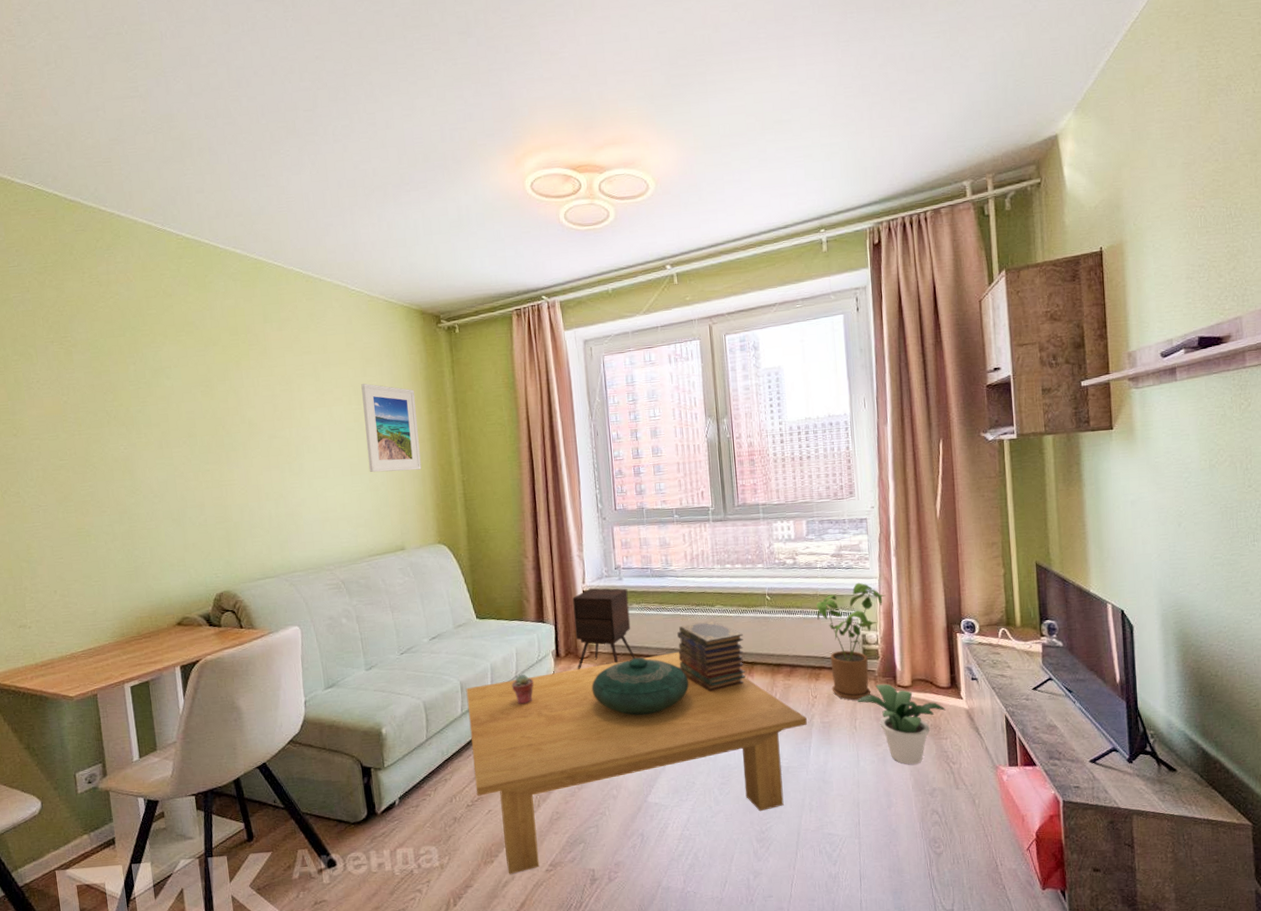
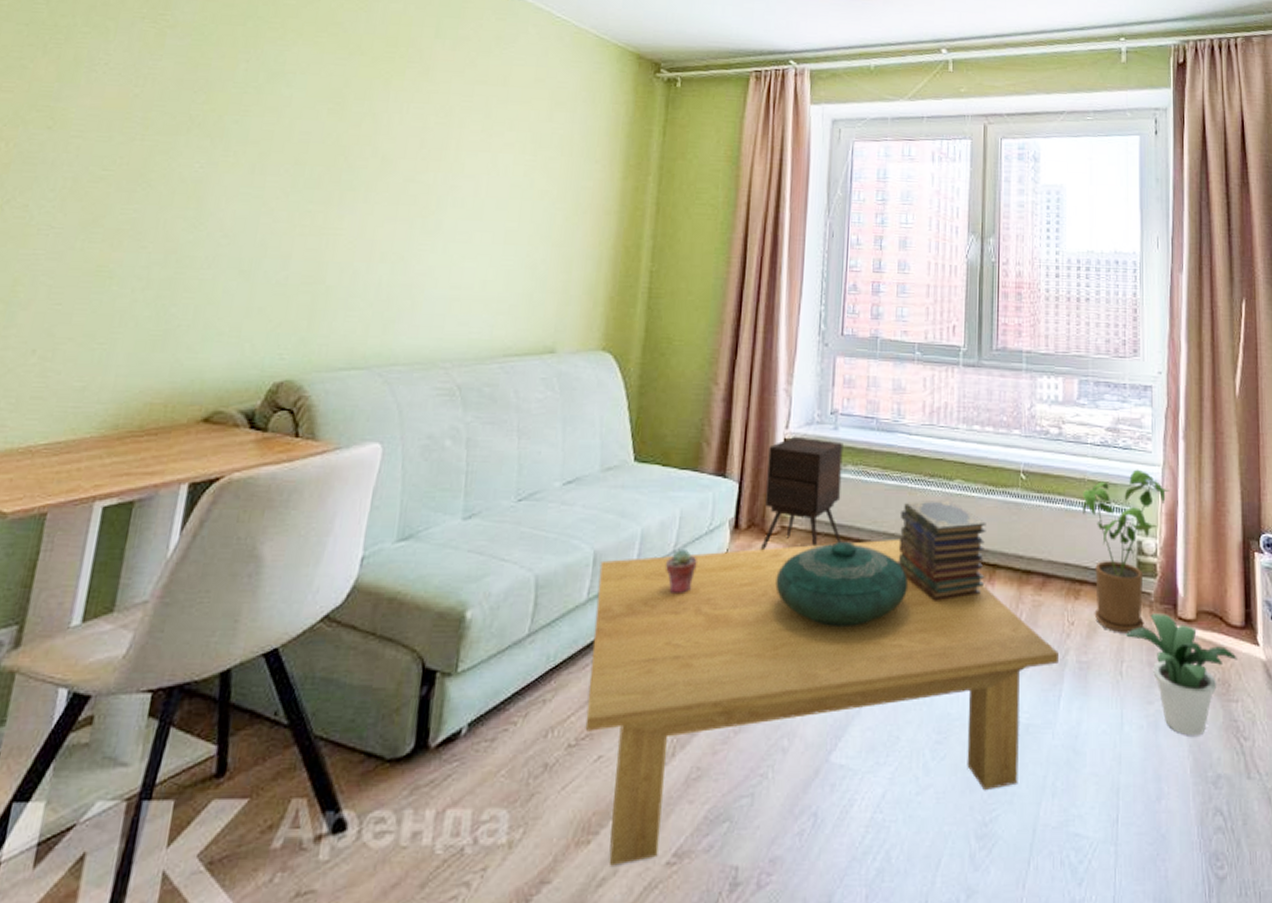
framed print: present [361,383,422,473] -> none [529,131,611,249]

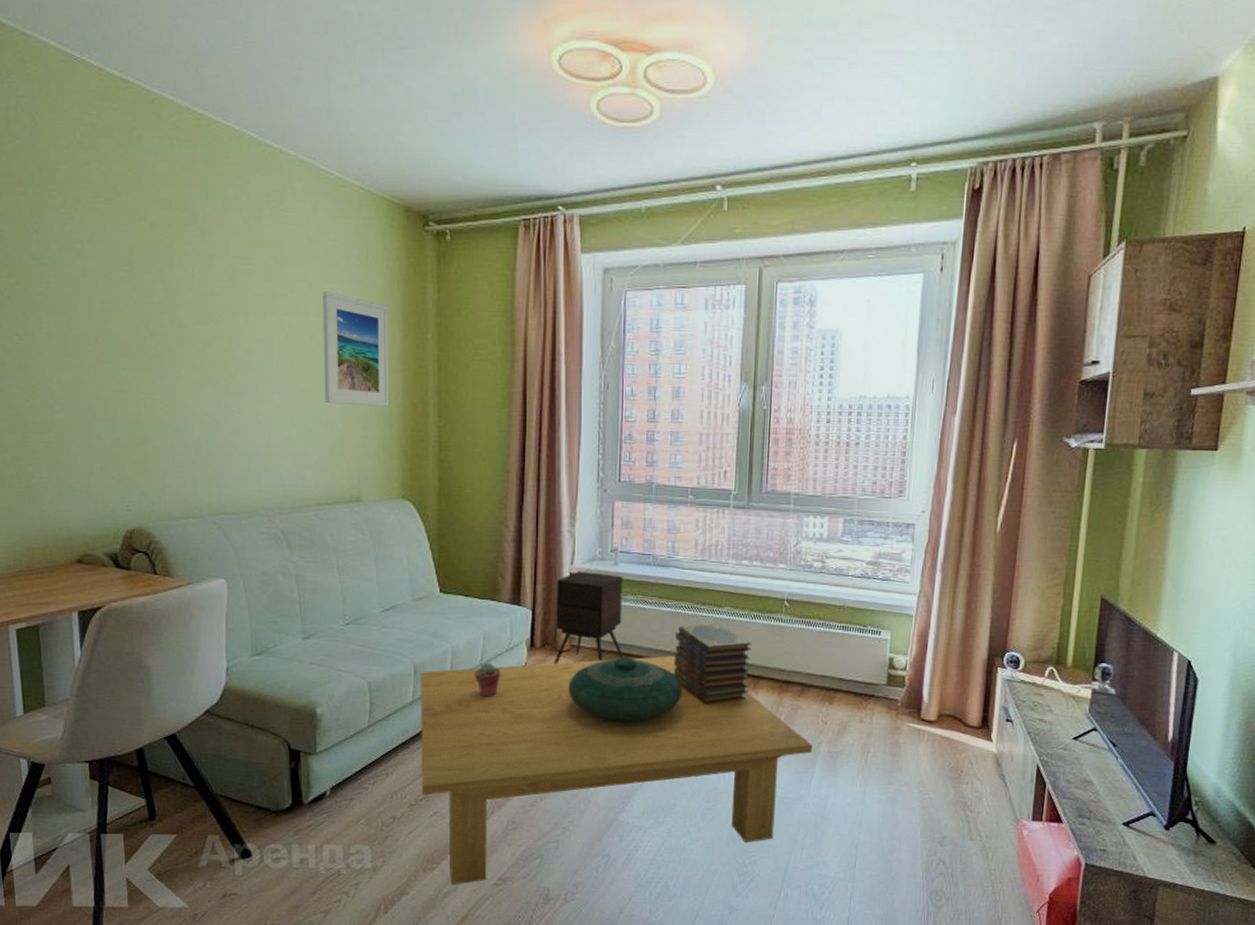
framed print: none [529,131,611,249] -> present [323,291,389,406]
house plant: present [1083,469,1170,634] -> none [840,597,924,731]
potted plant: present [1126,613,1237,736] -> none [873,716,971,808]

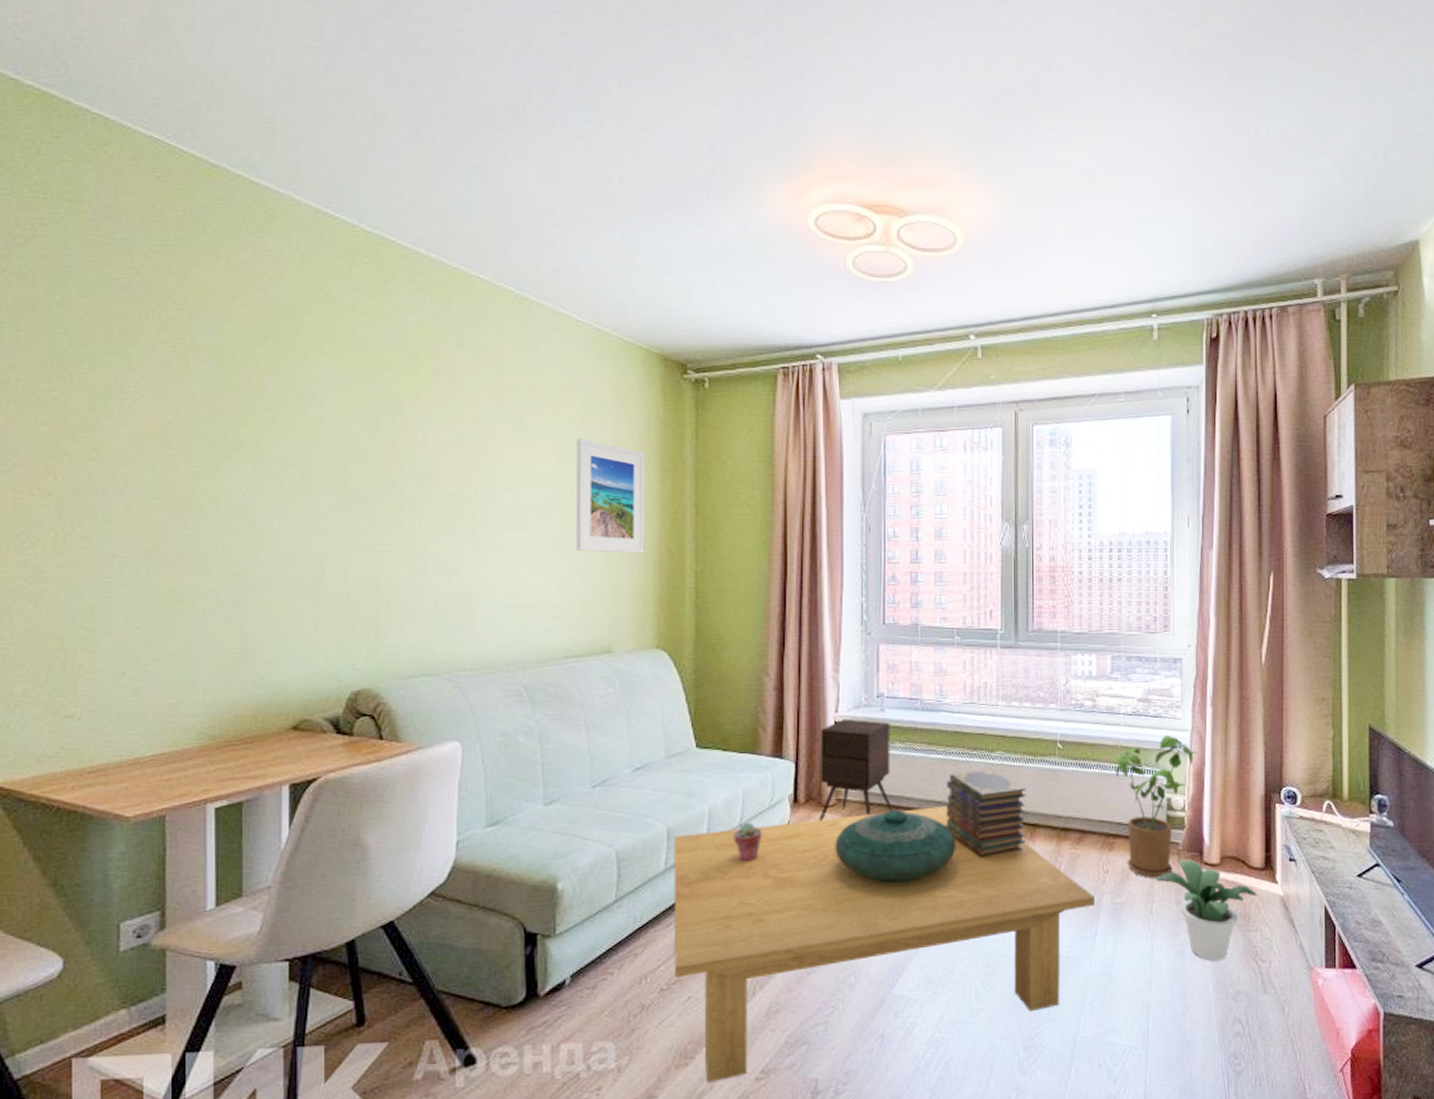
house plant: none [840,597,924,731] -> present [1116,735,1198,878]
potted plant: none [873,716,971,808] -> present [1156,860,1257,961]

